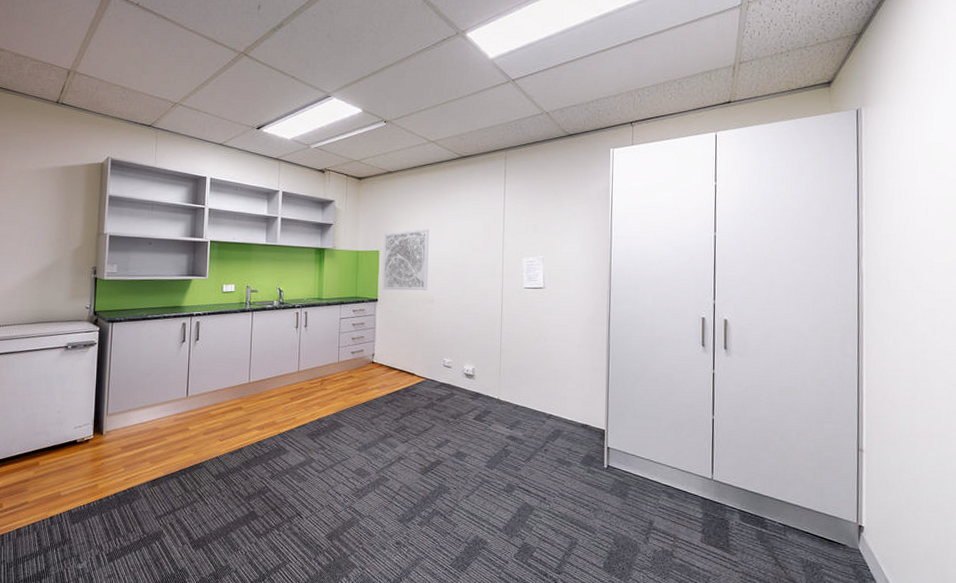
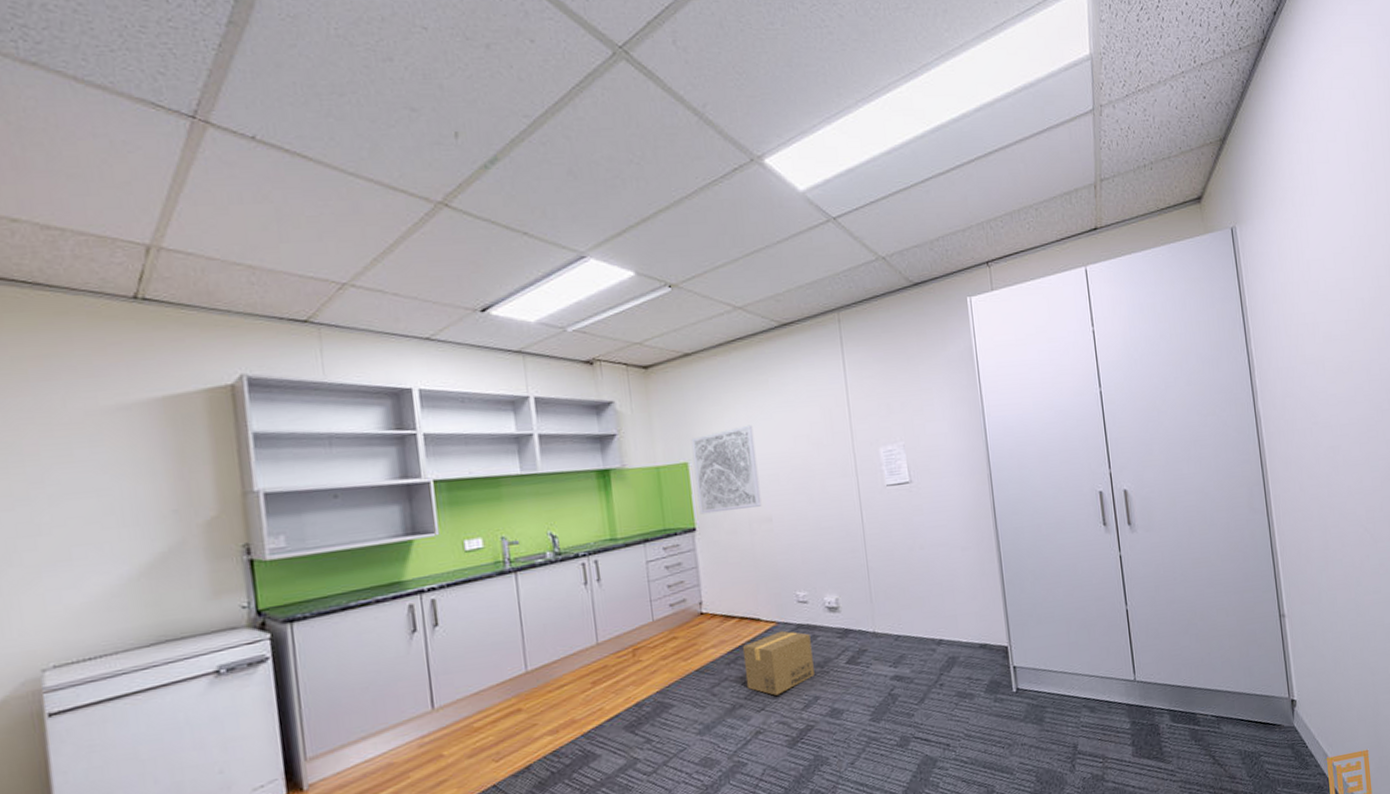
cardboard box: none [397,385,449,433] -> present [742,630,815,696]

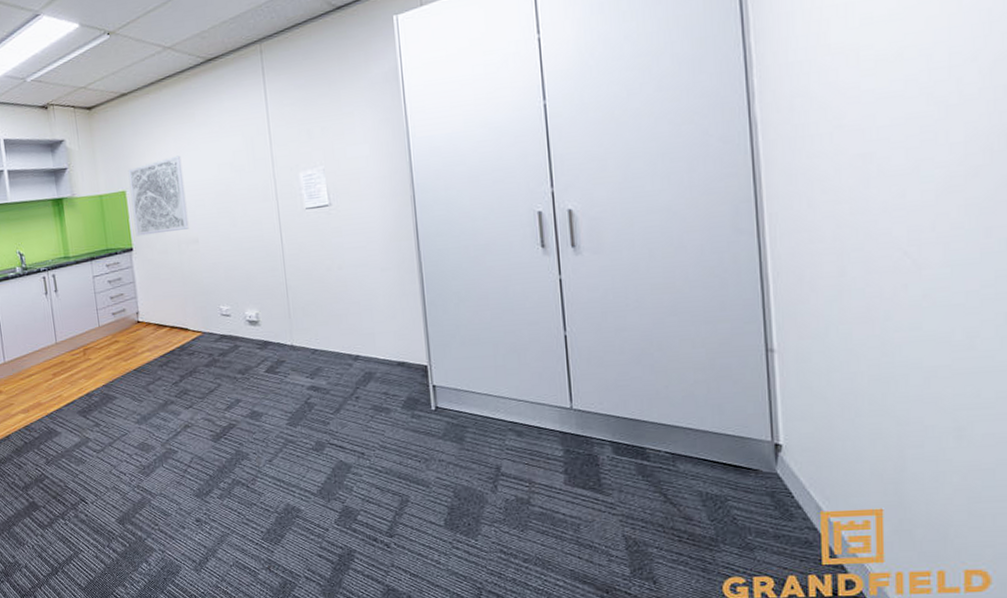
cardboard box: present [742,630,815,696] -> none [172,339,236,396]

